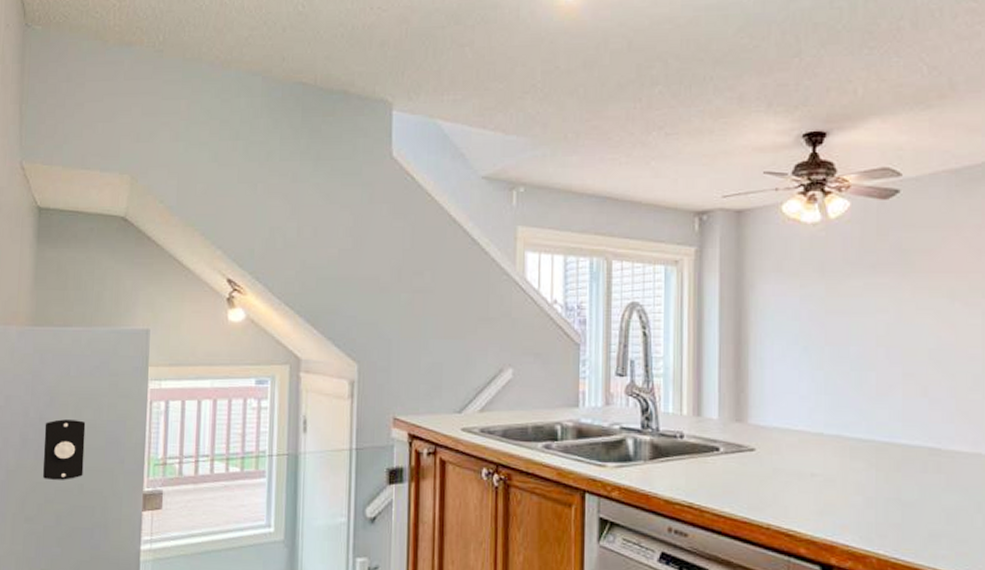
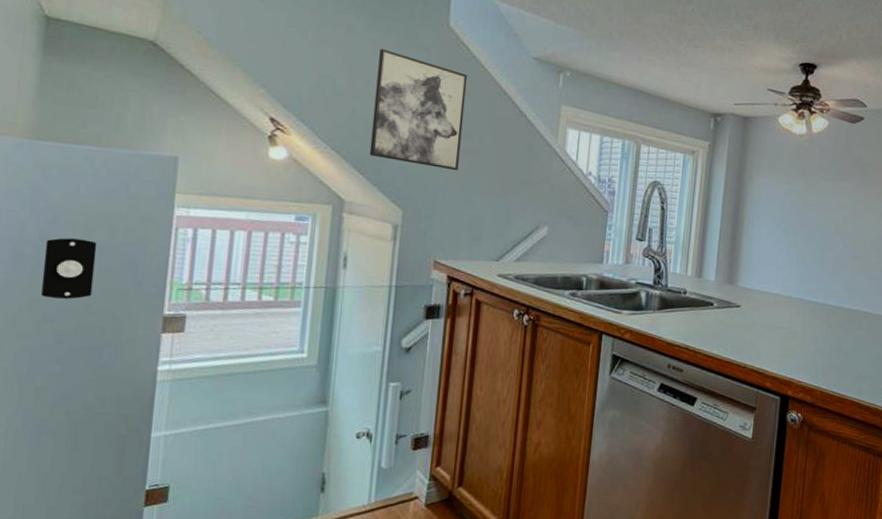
wall art: none [321,192,415,315] -> present [369,49,468,171]

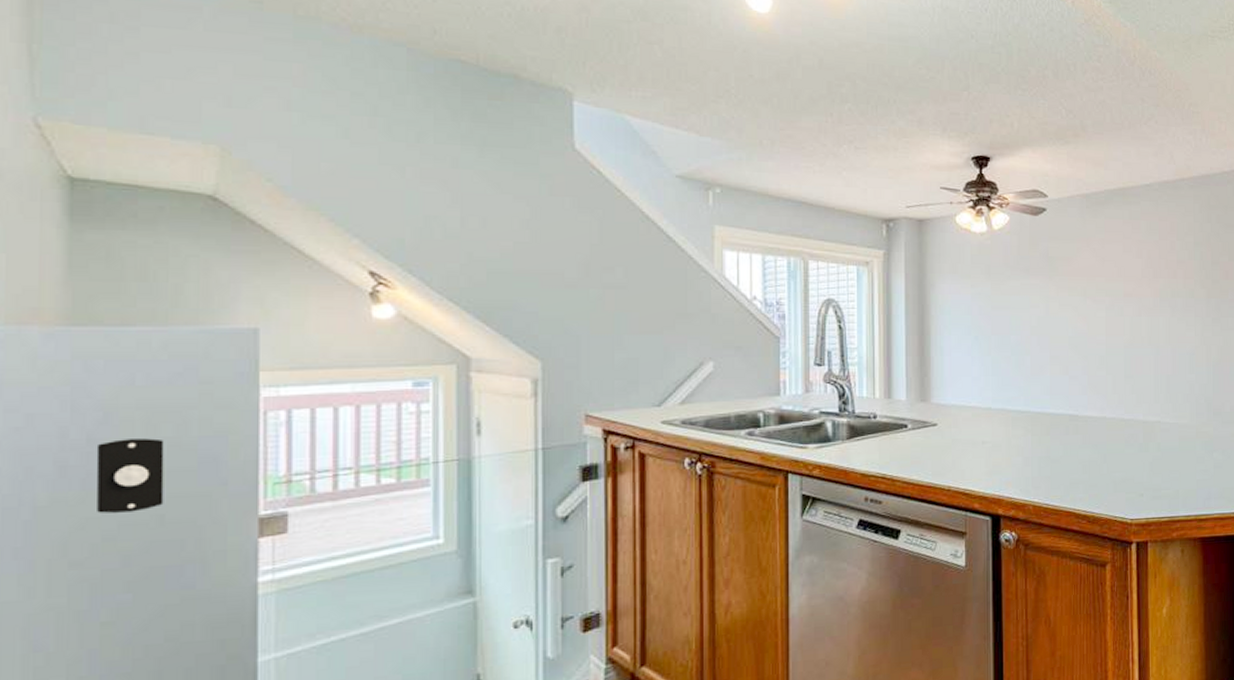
wall art: present [369,49,468,171] -> none [495,181,602,311]

